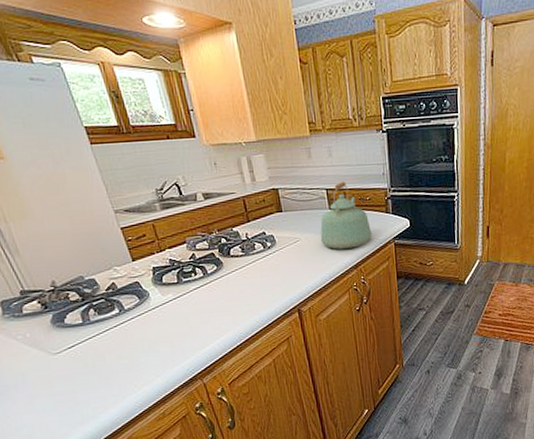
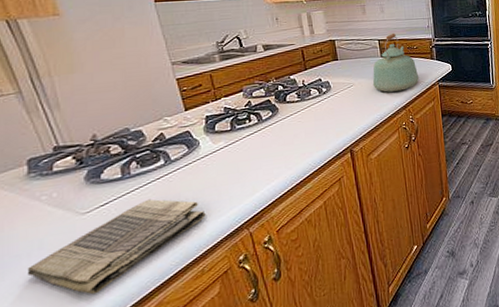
dish towel: none [16,345,162,425] -> present [27,199,206,295]

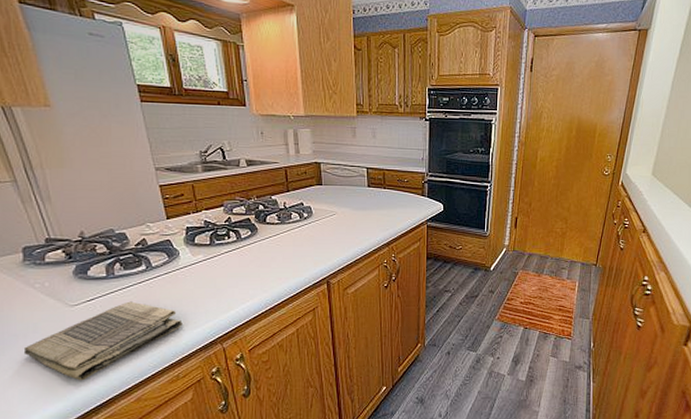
kettle: present [372,33,420,92] -> none [356,161,407,226]

